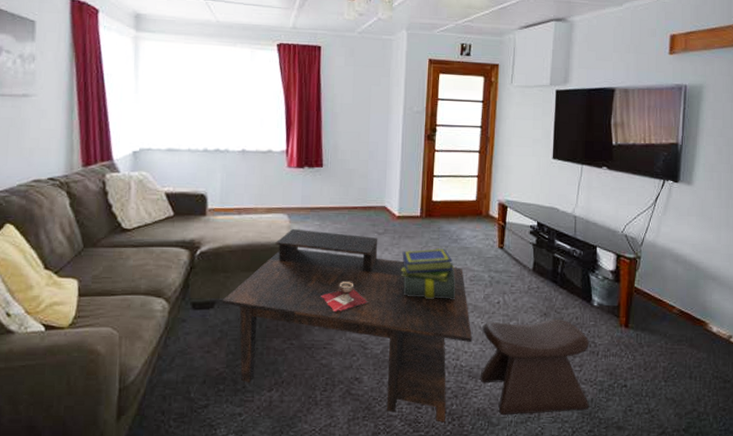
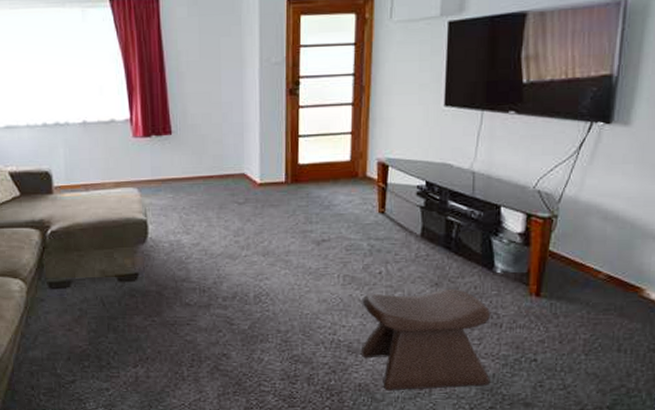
coffee table: present [222,229,472,422] -> none [78,203,350,398]
decorative bowl: present [321,281,368,311] -> none [180,255,231,287]
stack of books: present [400,248,456,299] -> none [266,216,330,271]

